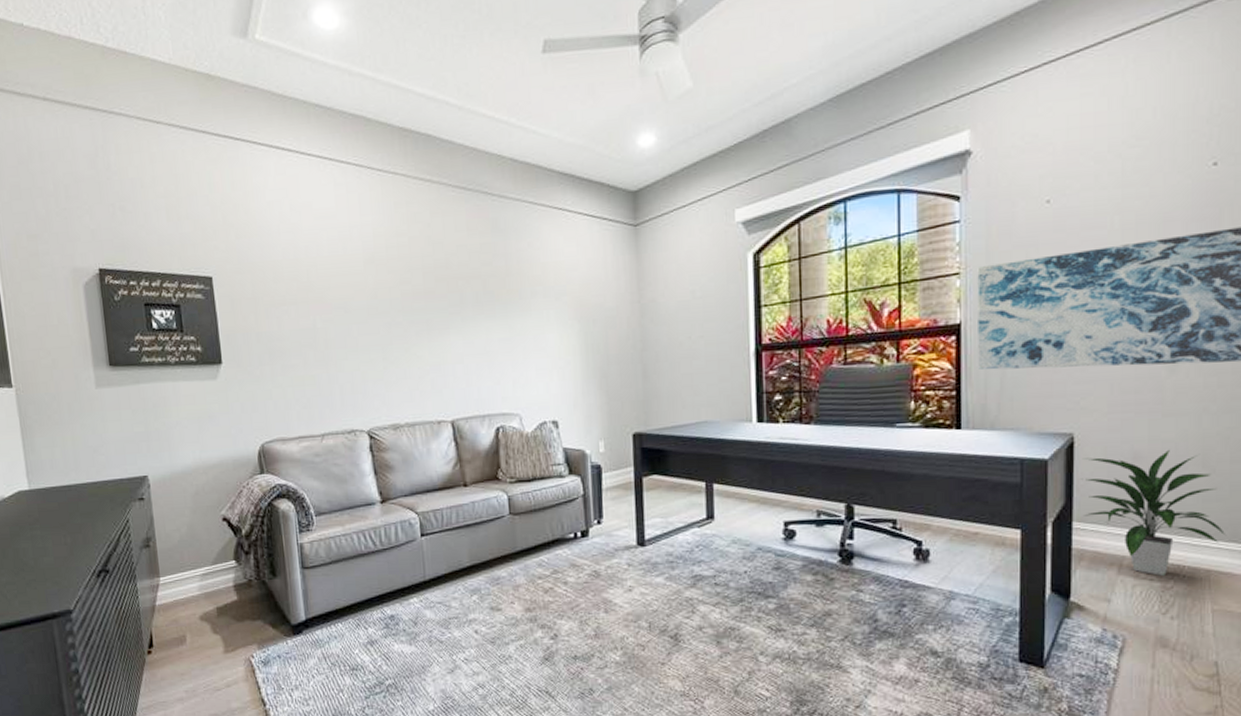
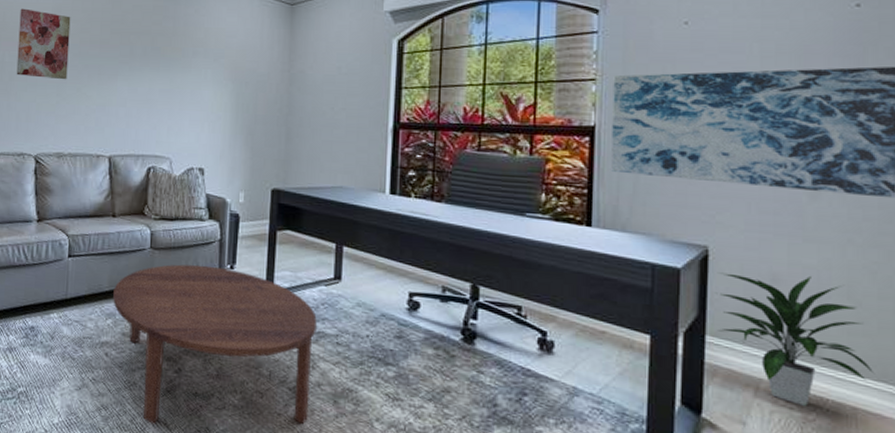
wall art: none [326,262,392,342] -> present [16,8,71,80]
coffee table: none [475,524,693,694] -> present [113,264,317,424]

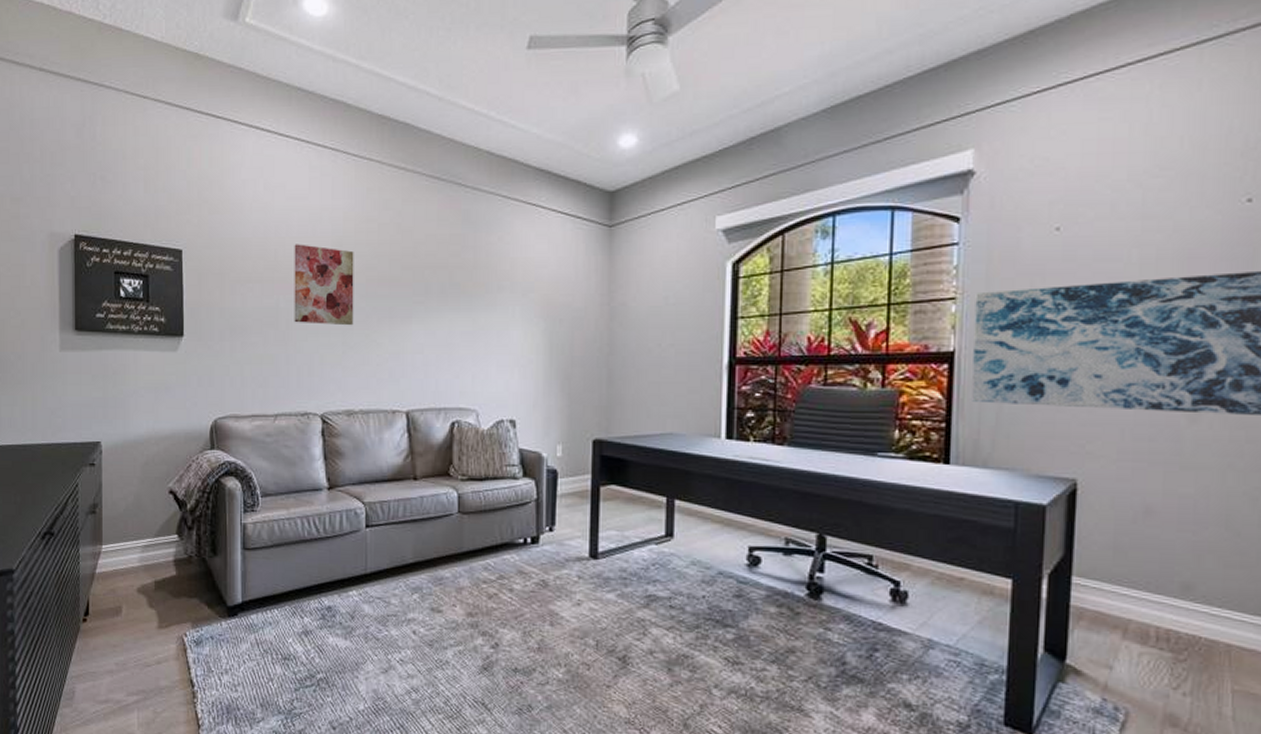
coffee table: present [113,264,317,424] -> none [419,528,647,705]
indoor plant: present [715,272,873,406] -> none [1083,505,1250,646]

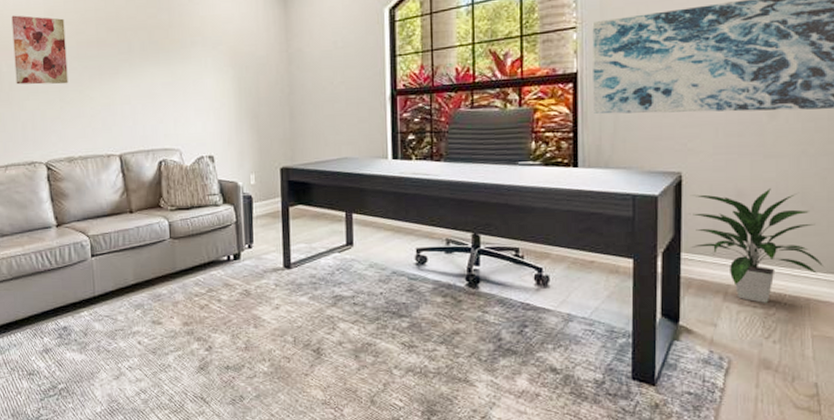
indoor plant: none [1083,505,1250,646] -> present [688,187,823,303]

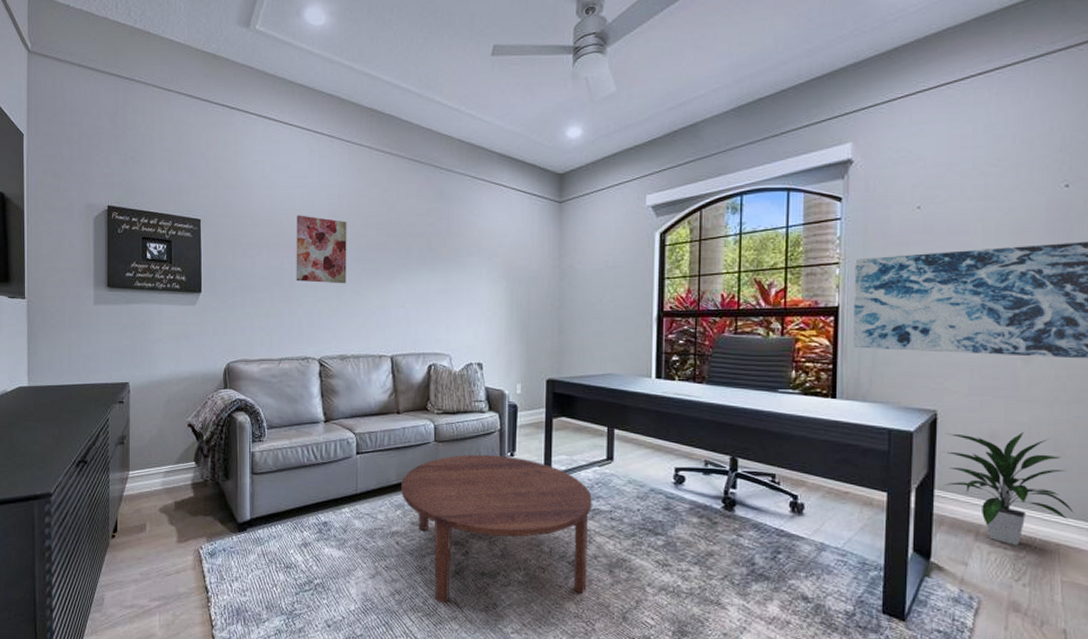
coffee table: none [139,248,334,400] -> present [401,454,592,604]

